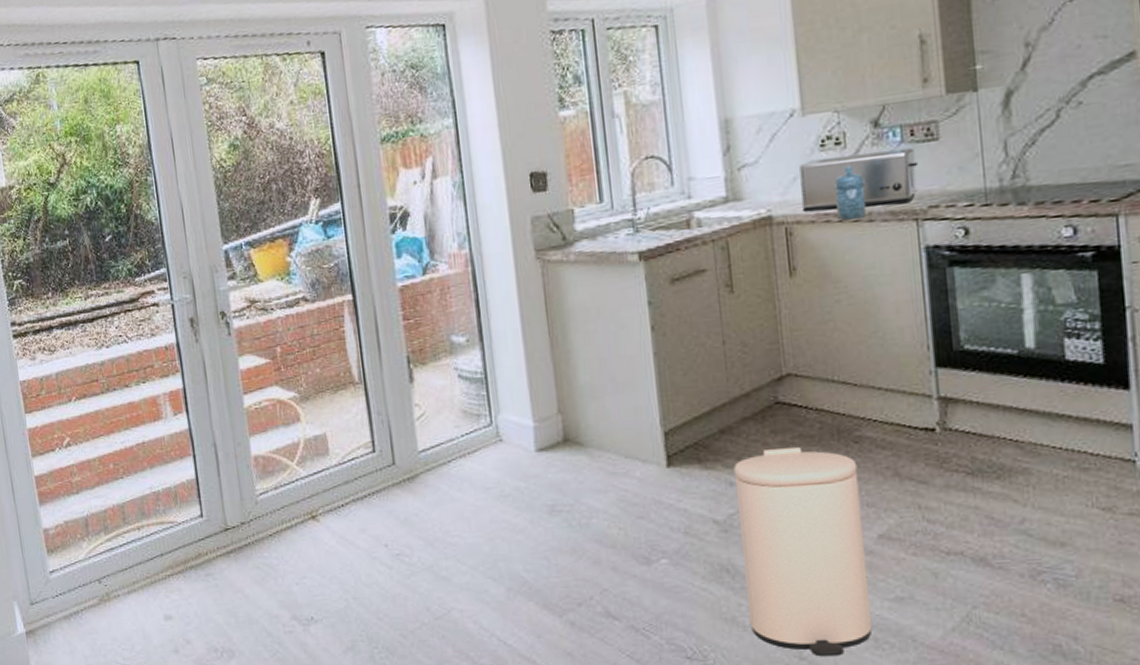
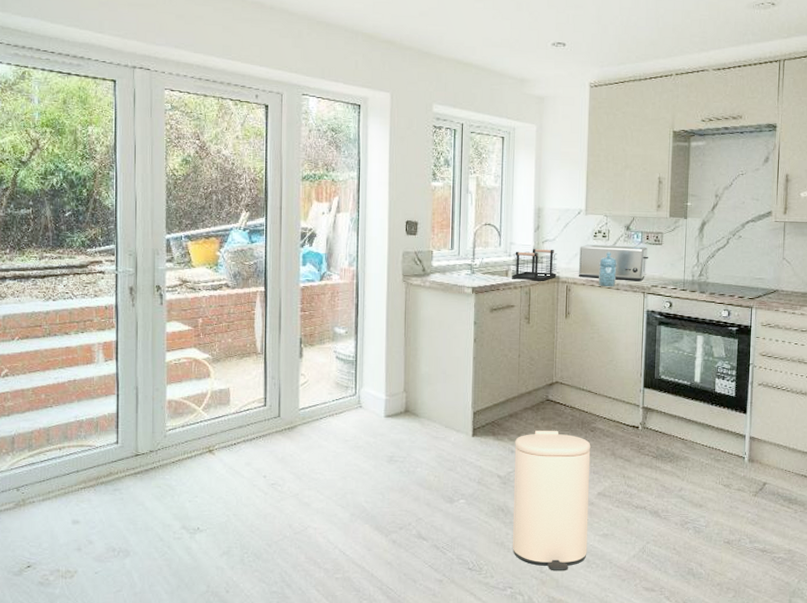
dish rack: none [694,176,768,231] -> present [512,248,557,281]

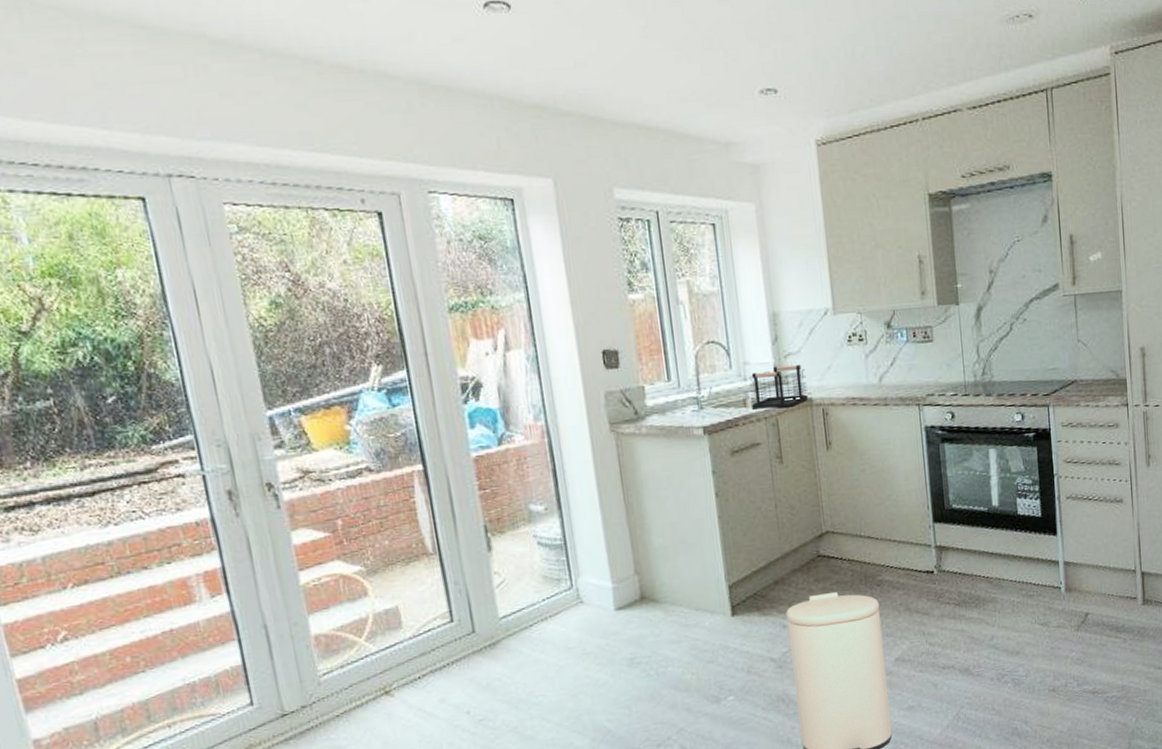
toaster: present [578,244,649,282] -> none [832,347,920,396]
canister: present [599,252,617,288] -> none [859,358,883,405]

